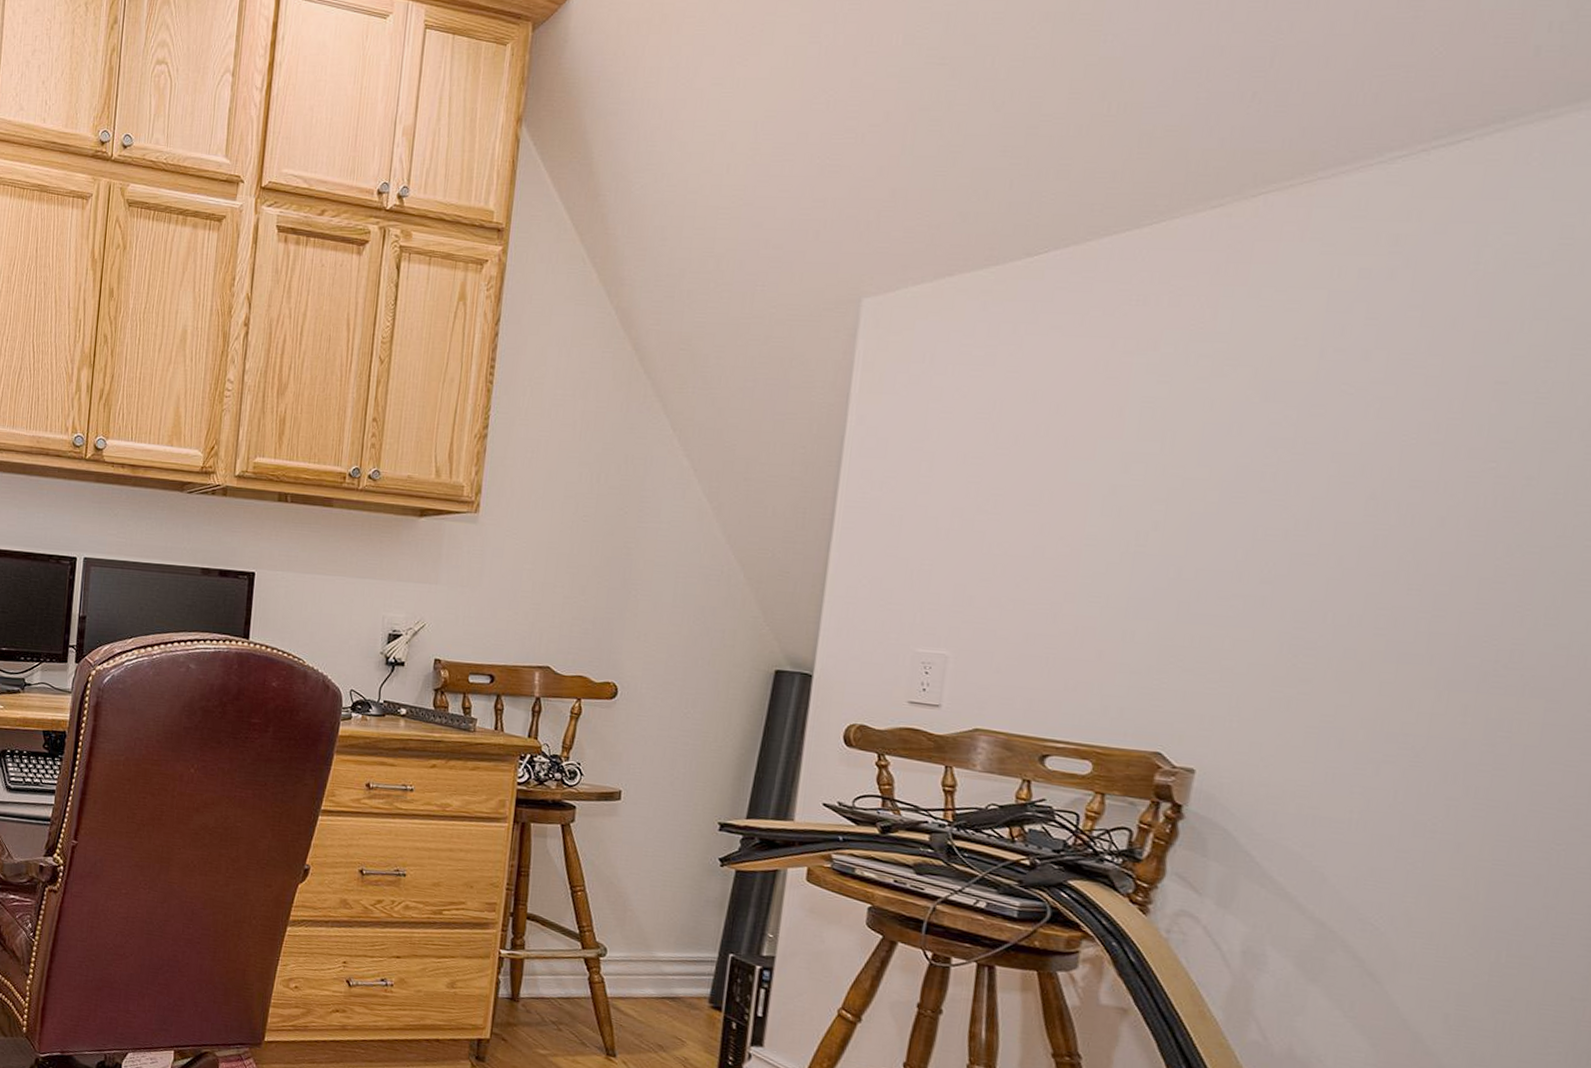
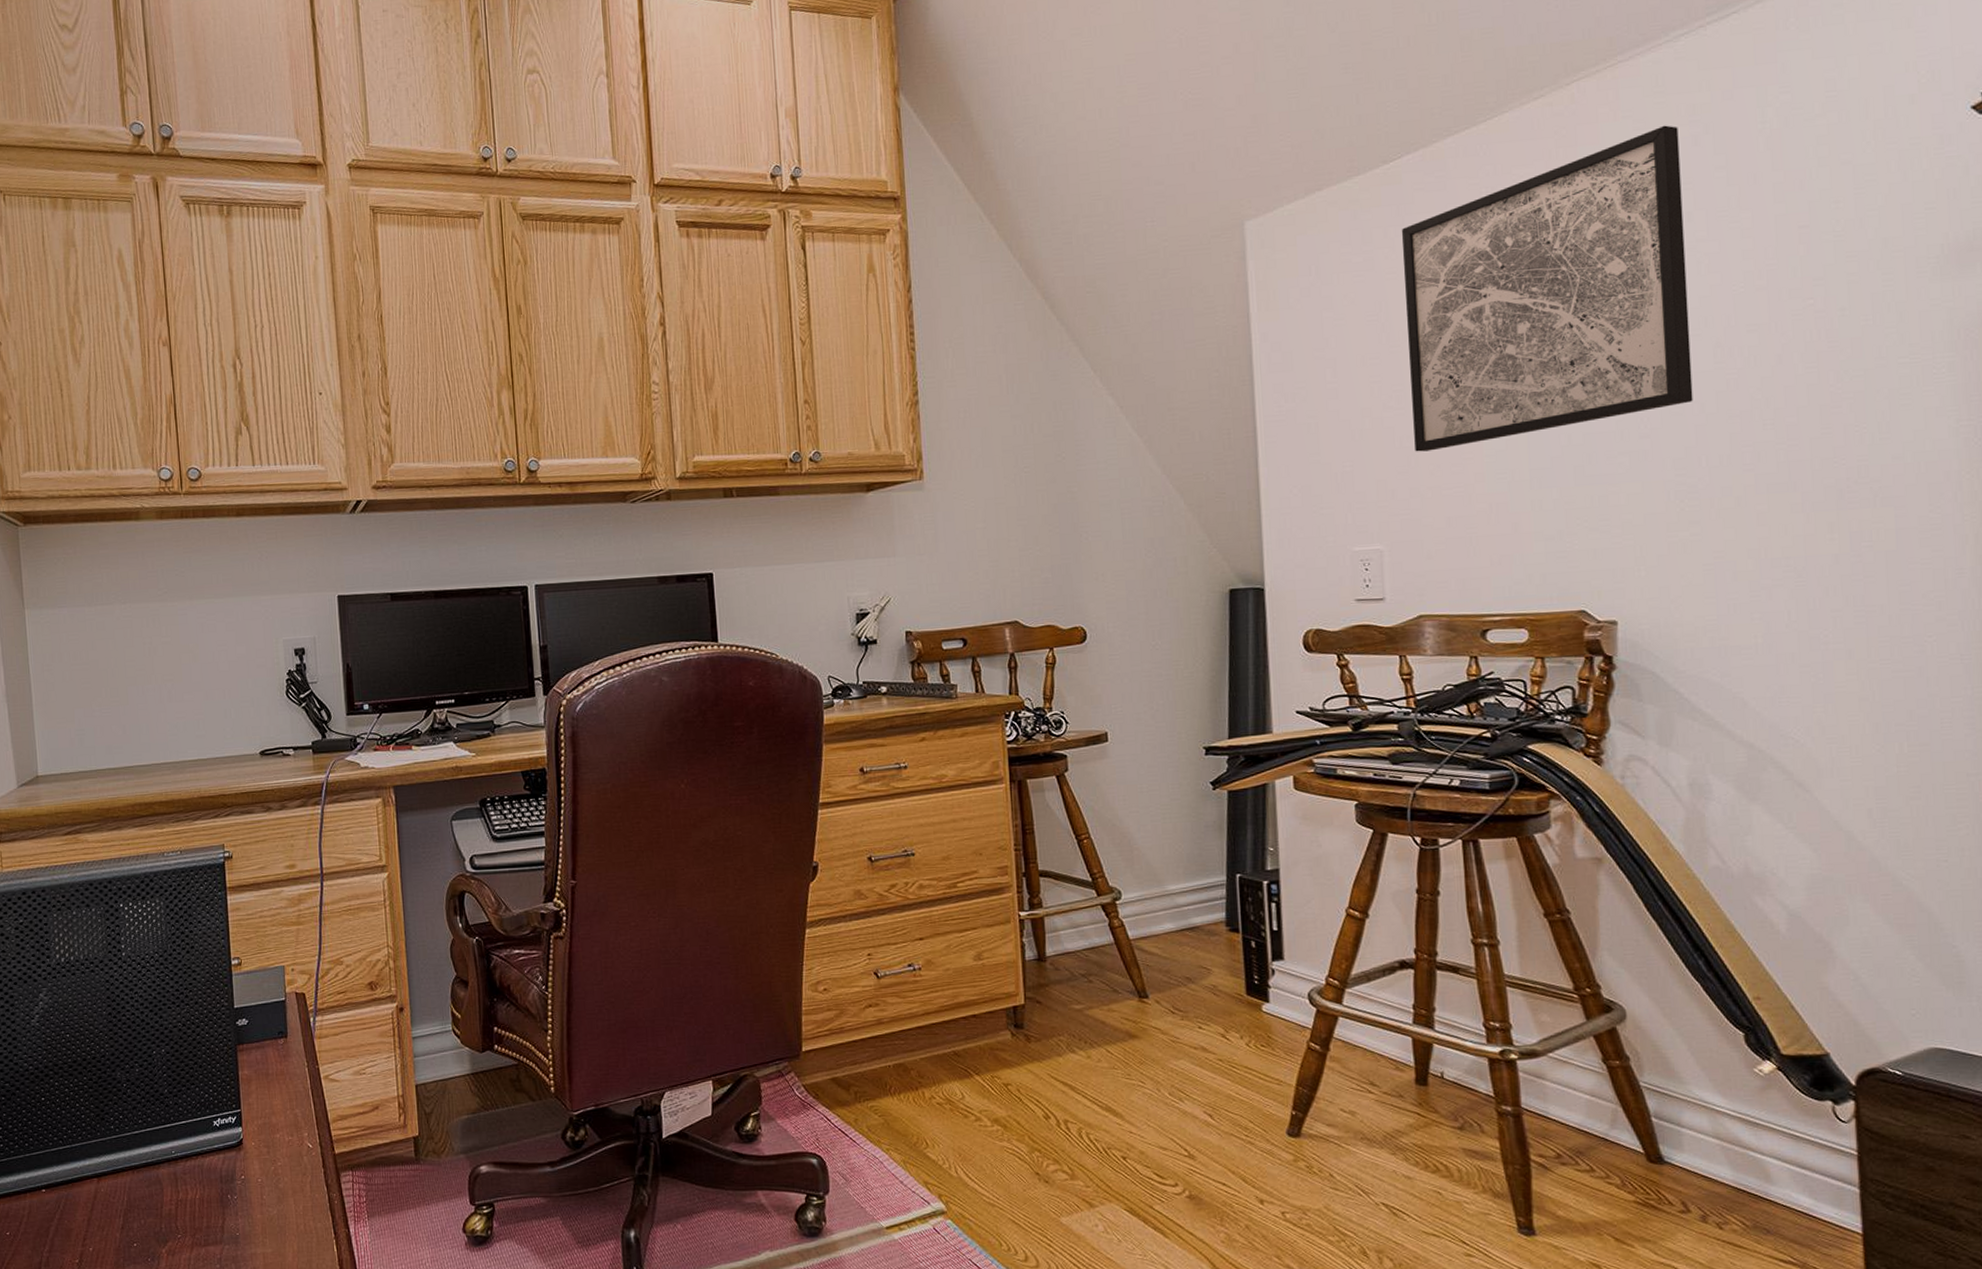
wall art: none [1003,253,1374,563] -> present [1401,125,1693,452]

